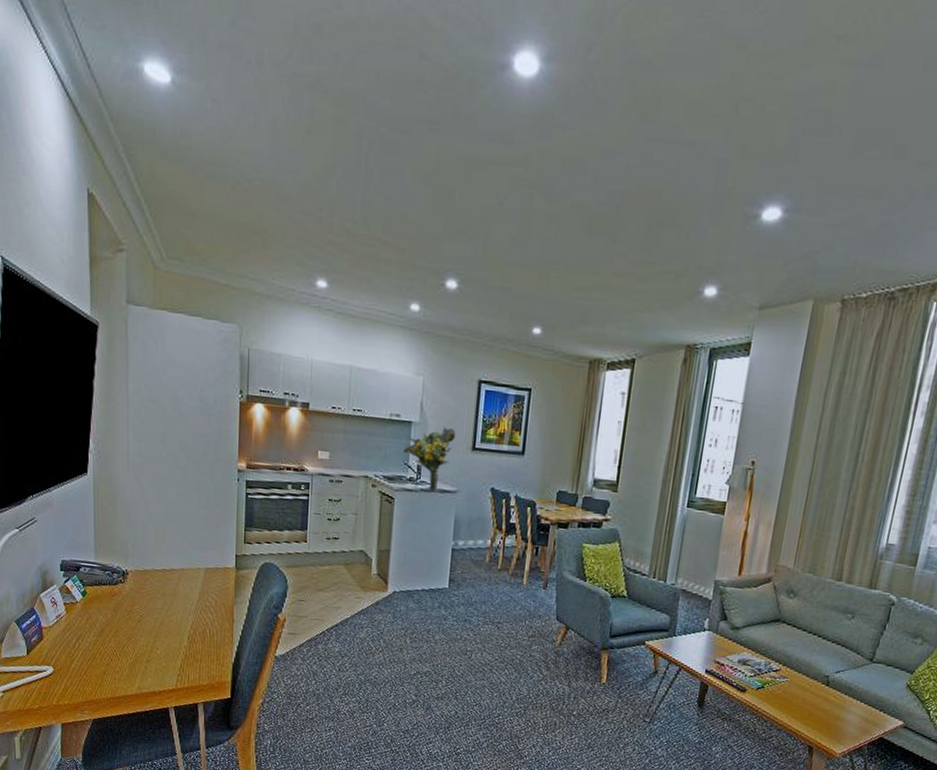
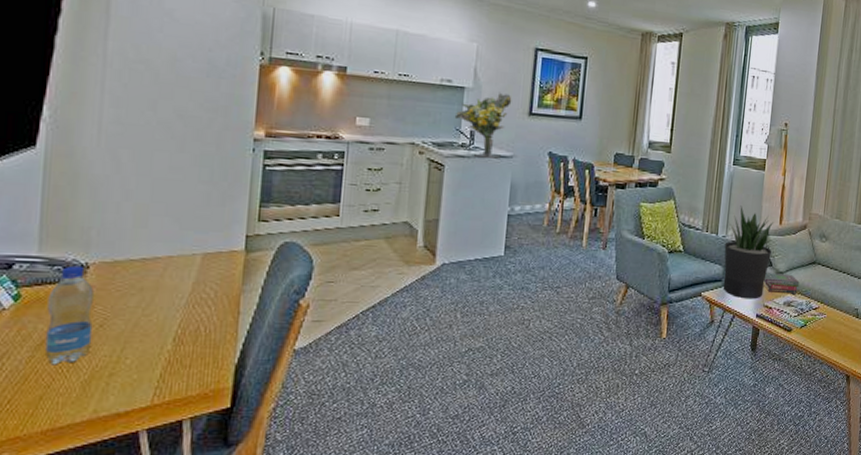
bottle: none [104,571,134,649] -> present [44,265,94,365]
planter: none [669,552,733,654] -> present [723,205,775,299]
books: none [716,627,759,653] -> present [763,273,800,294]

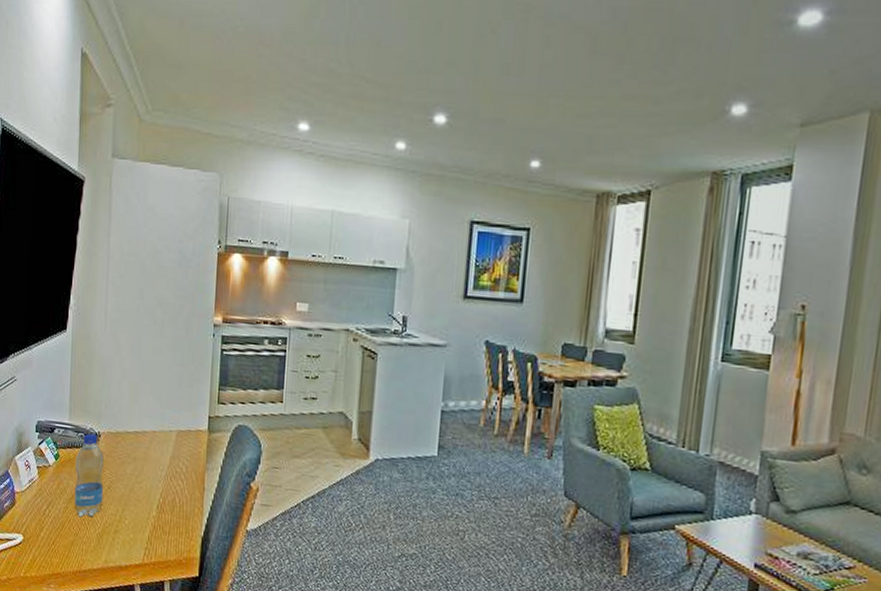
bouquet: present [454,92,512,159] -> none [387,273,446,348]
planter: present [723,205,775,299] -> none [705,416,784,543]
books: present [763,273,800,294] -> none [766,509,823,544]

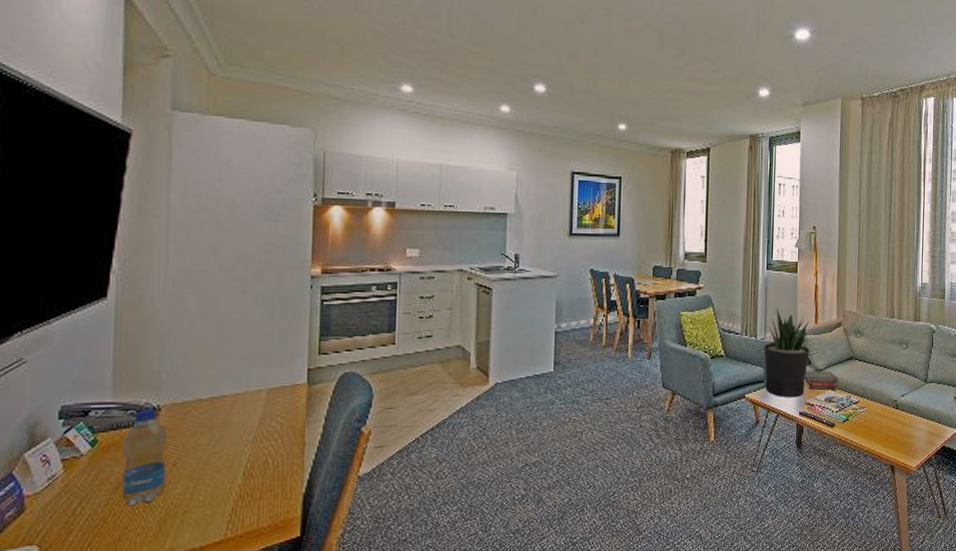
planter: none [705,416,784,543] -> present [764,308,810,398]
books: none [766,509,823,544] -> present [804,371,839,391]

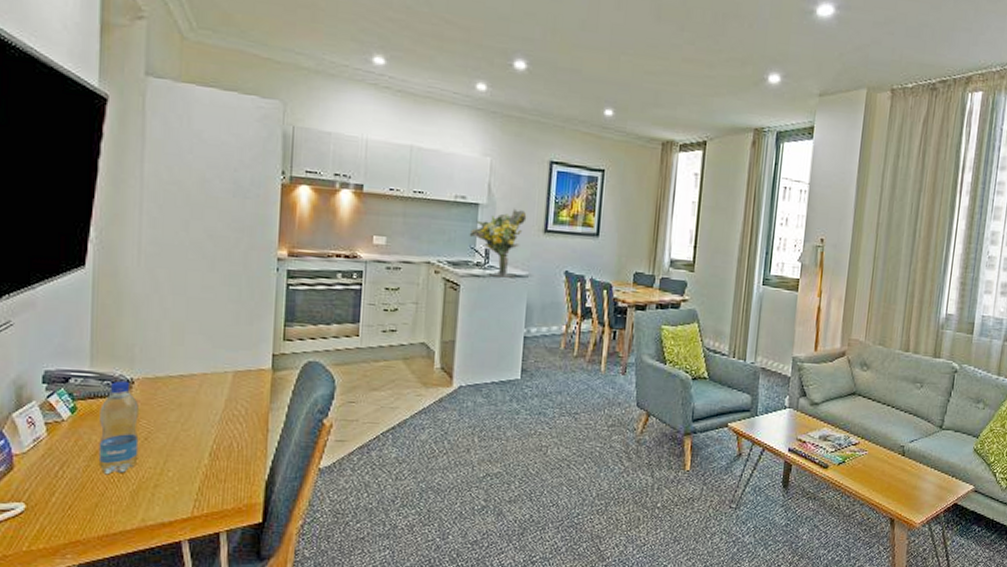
bouquet: none [499,216,553,279] -> present [469,208,527,278]
planter: present [764,308,810,398] -> none [751,329,809,432]
books: present [804,371,839,391] -> none [796,404,837,428]

